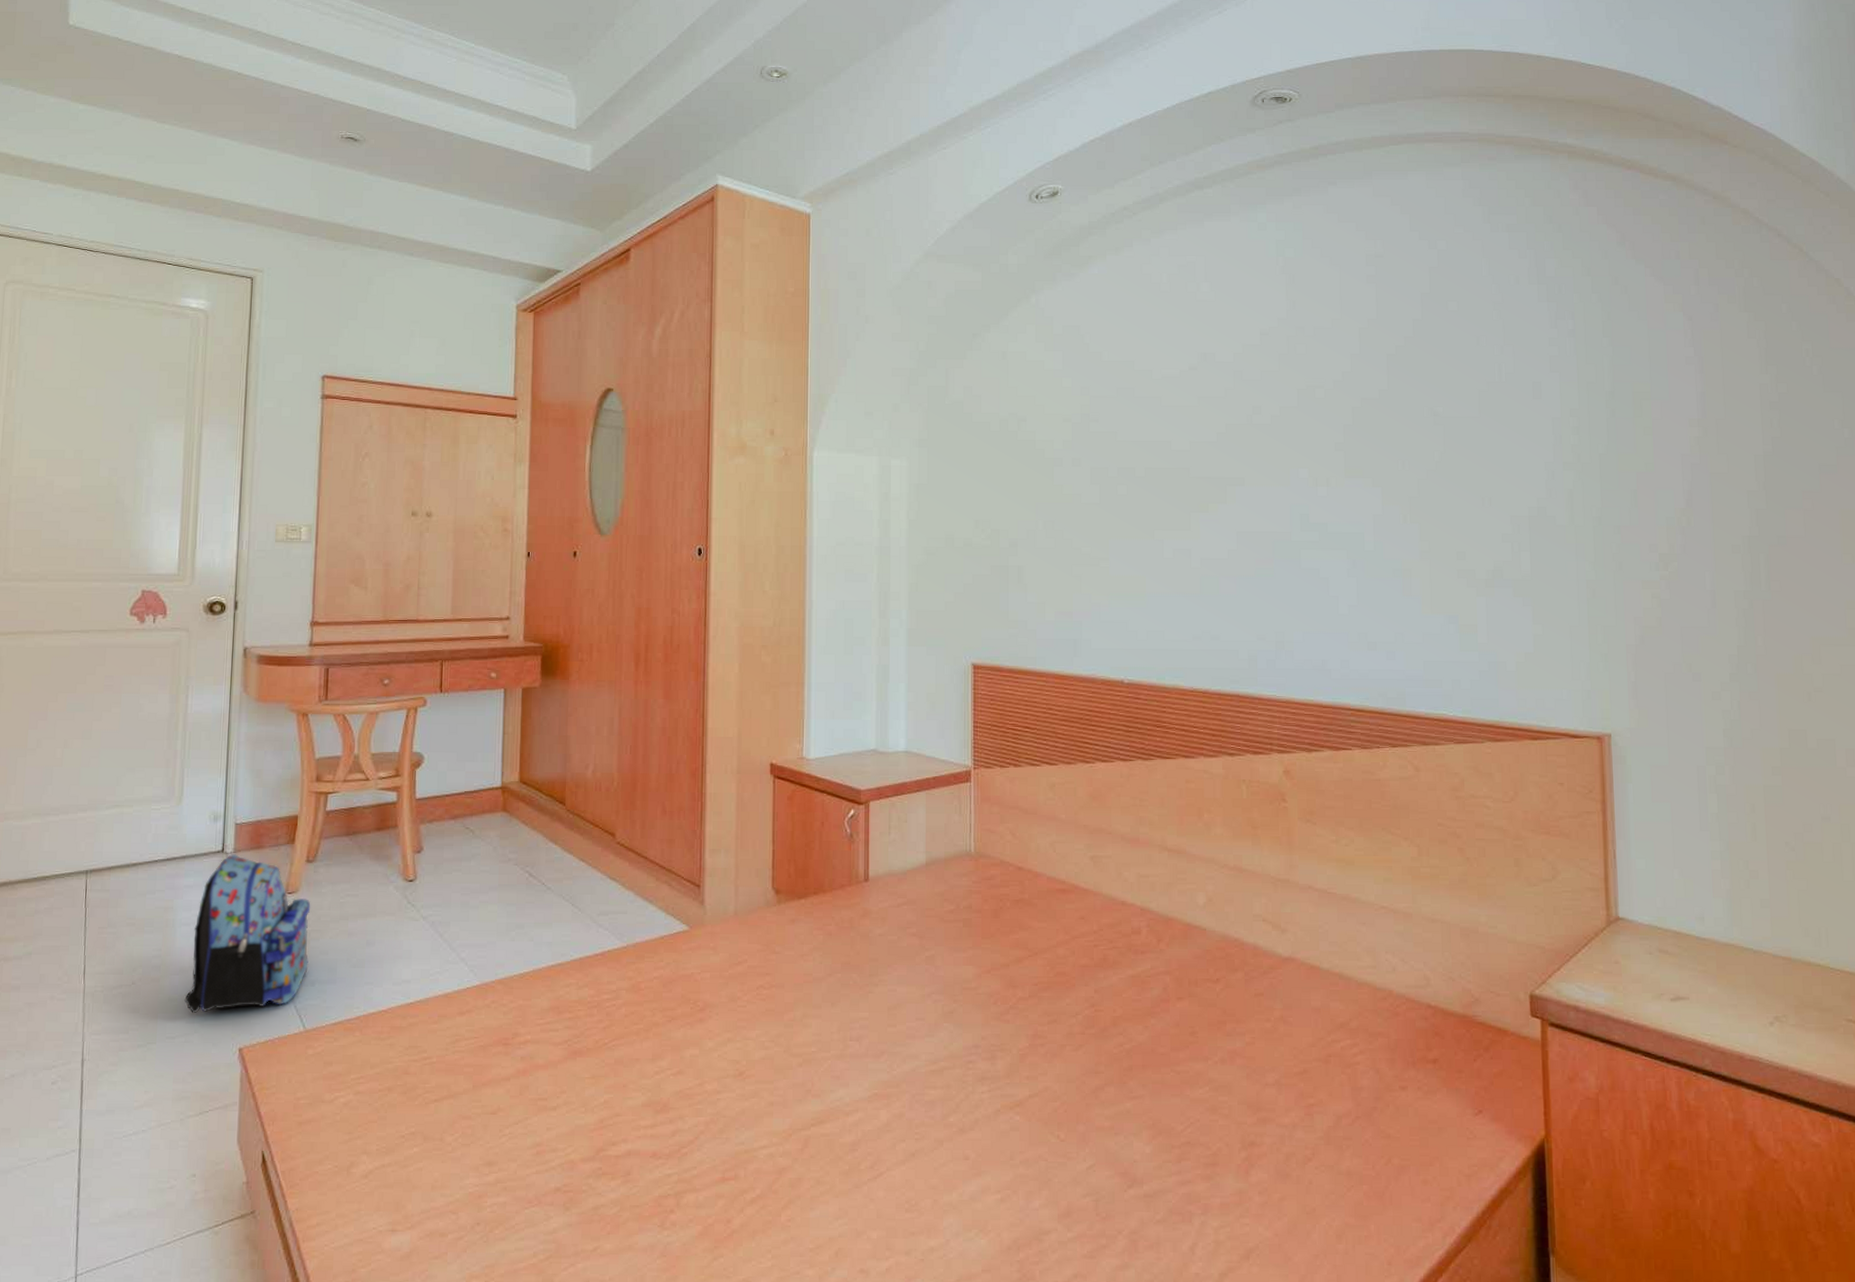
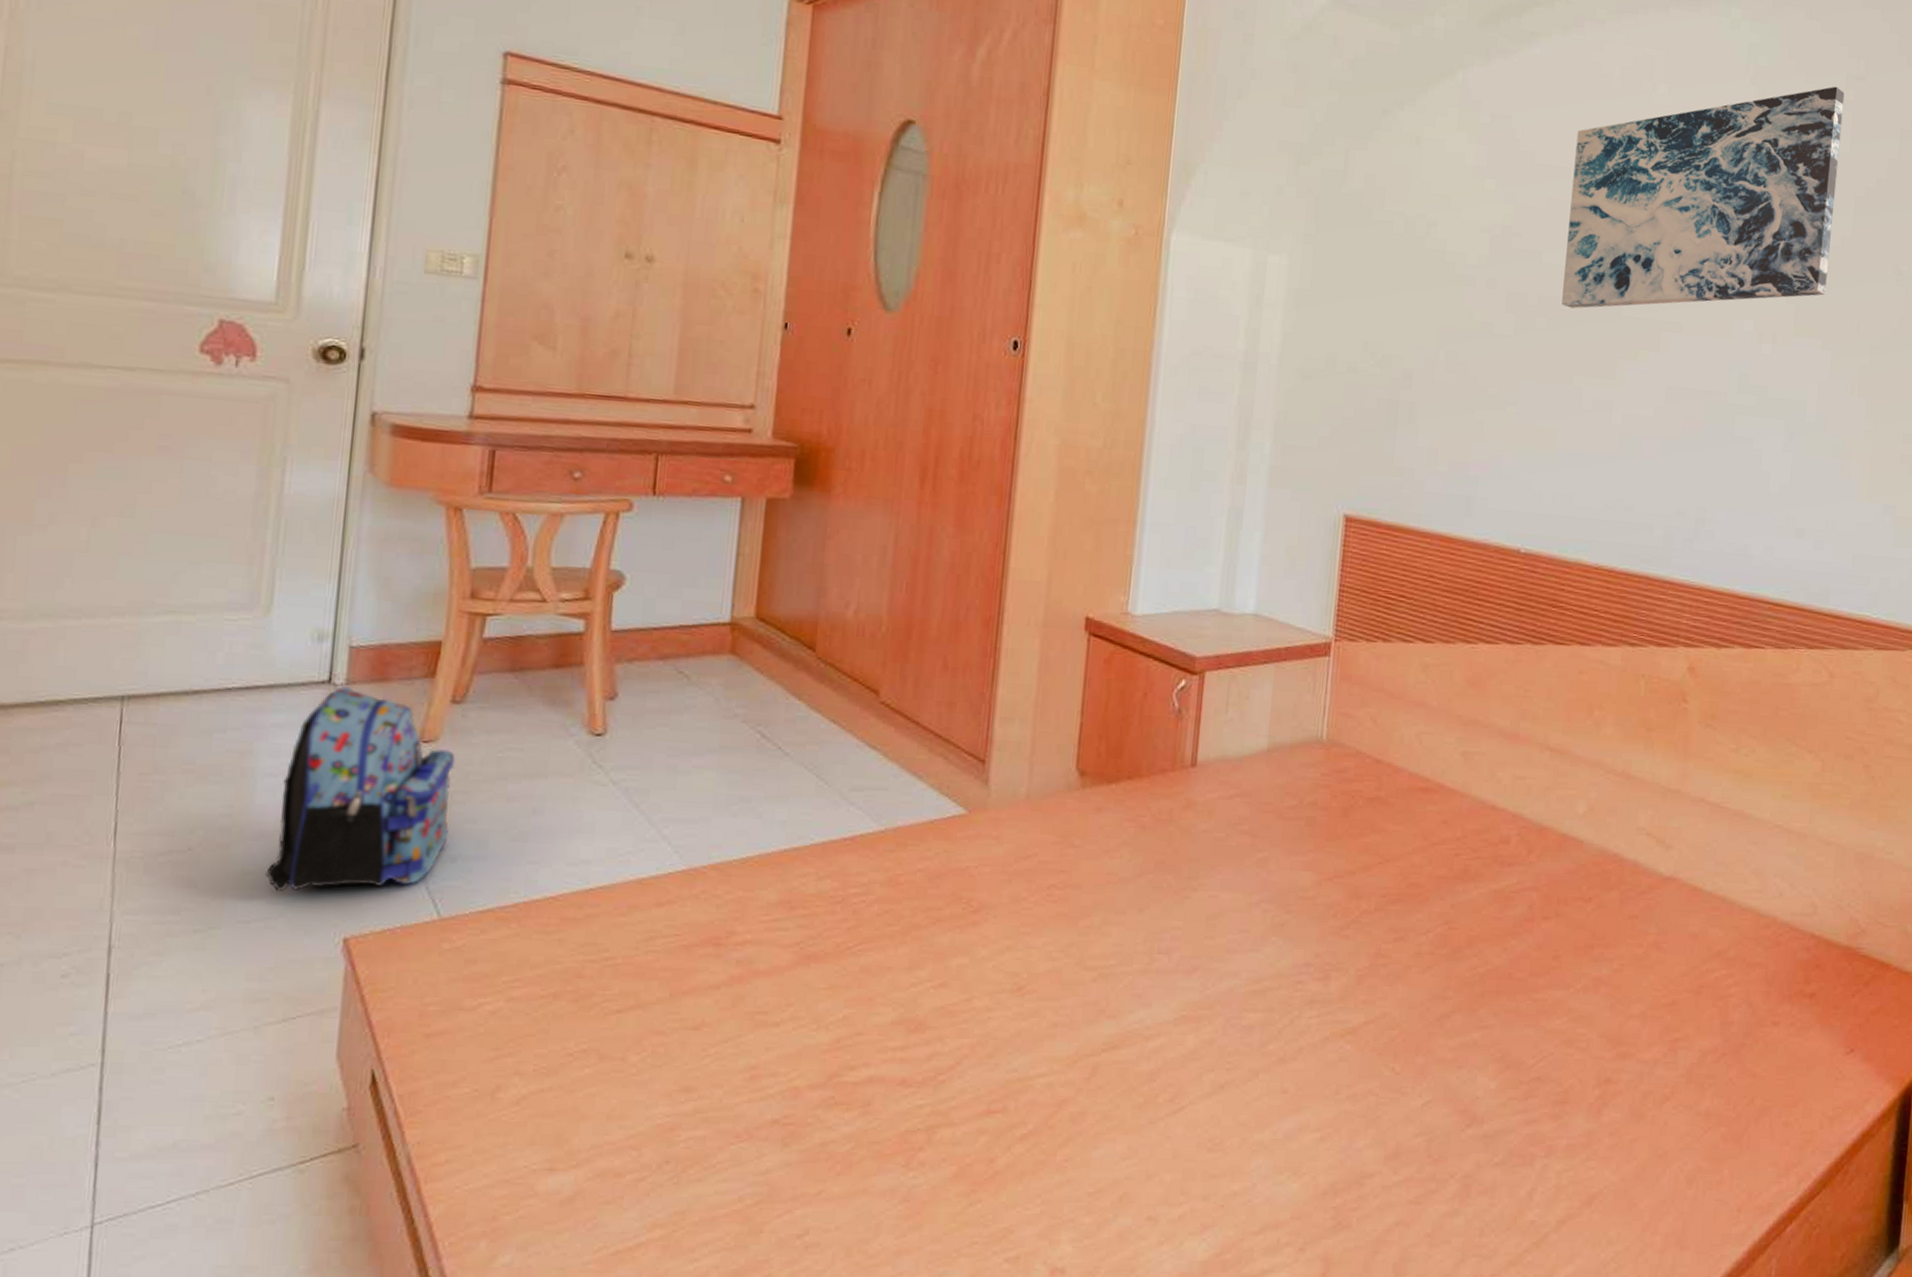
wall art: none [1136,265,1370,475] -> present [1561,86,1845,309]

